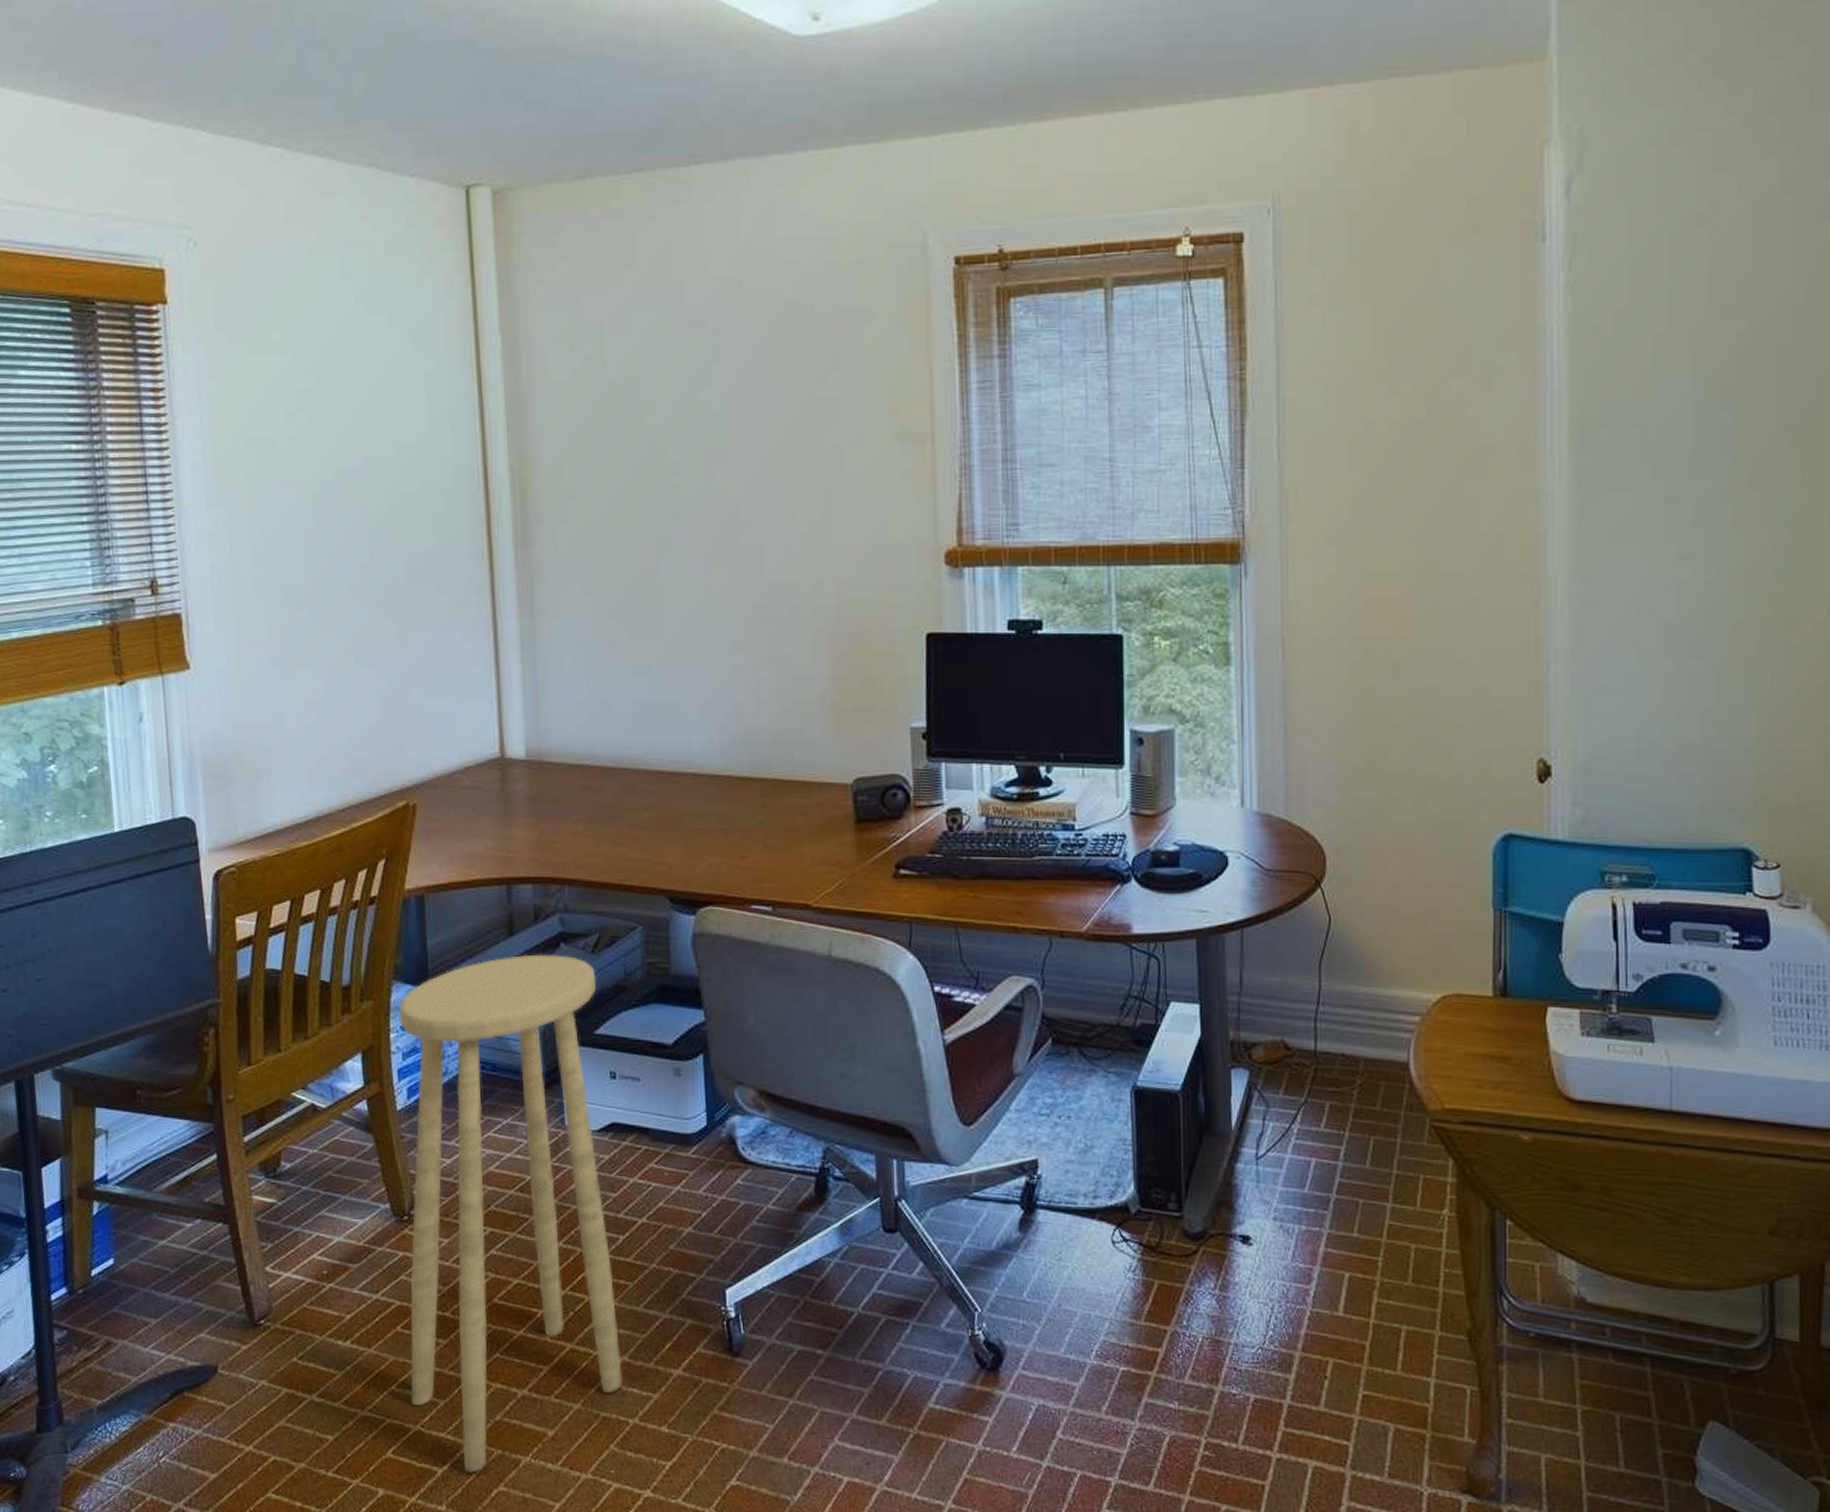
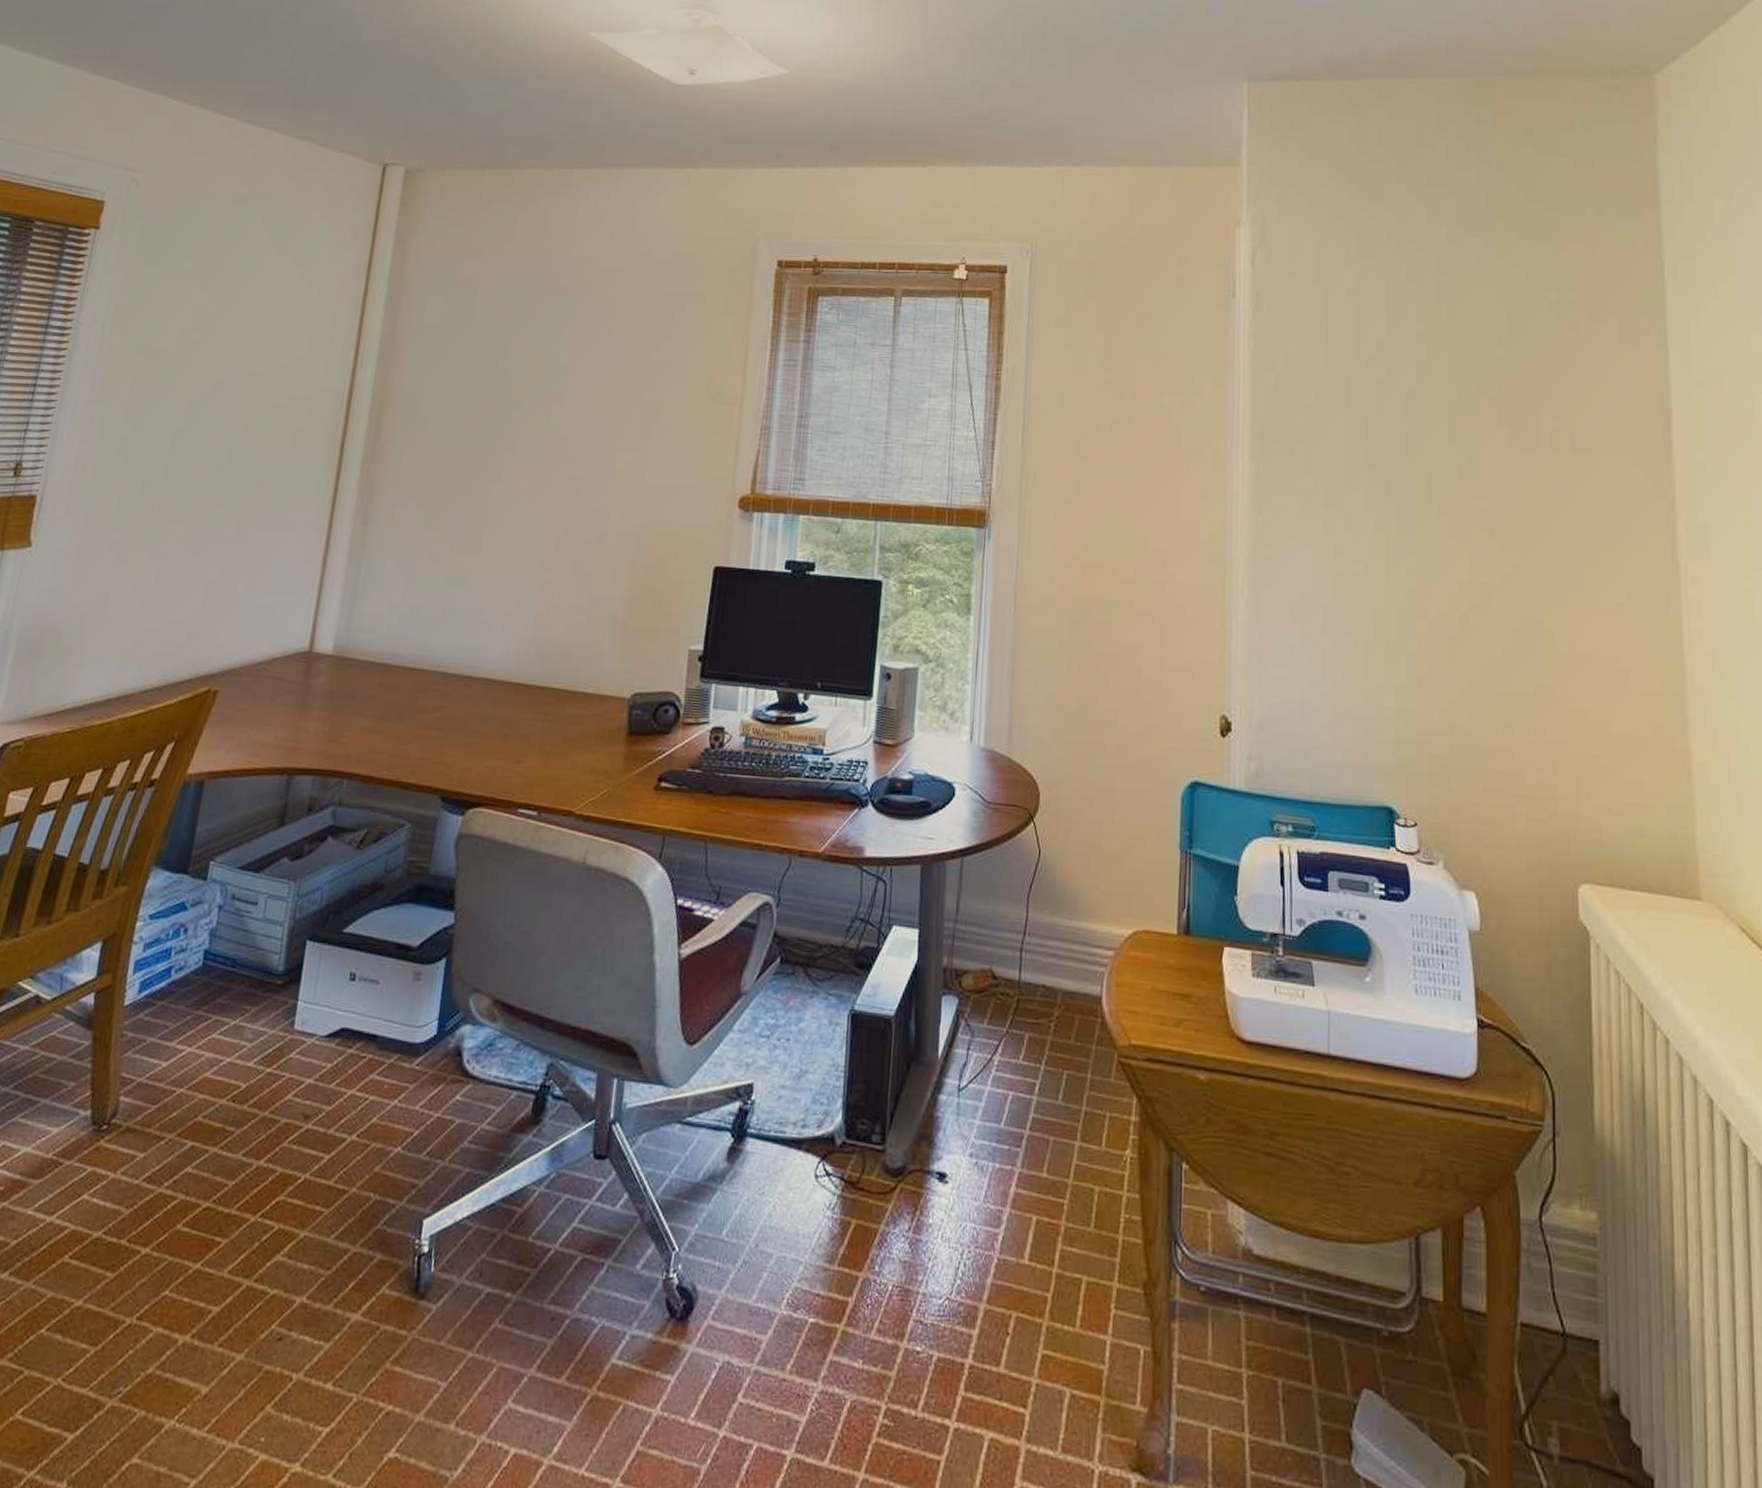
stool: present [398,954,624,1473] -> none [58,846,357,1440]

